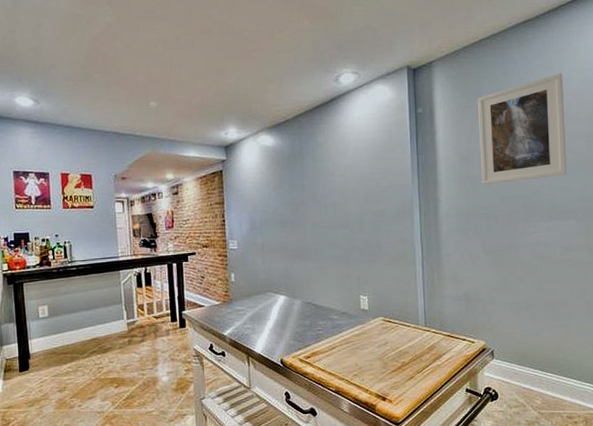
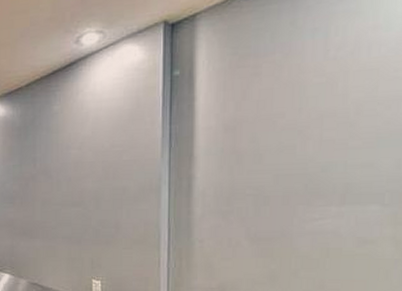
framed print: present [478,73,567,185] -> none [251,18,378,160]

